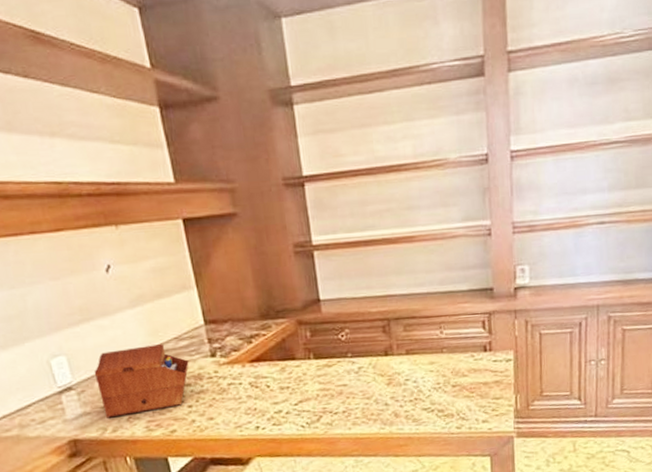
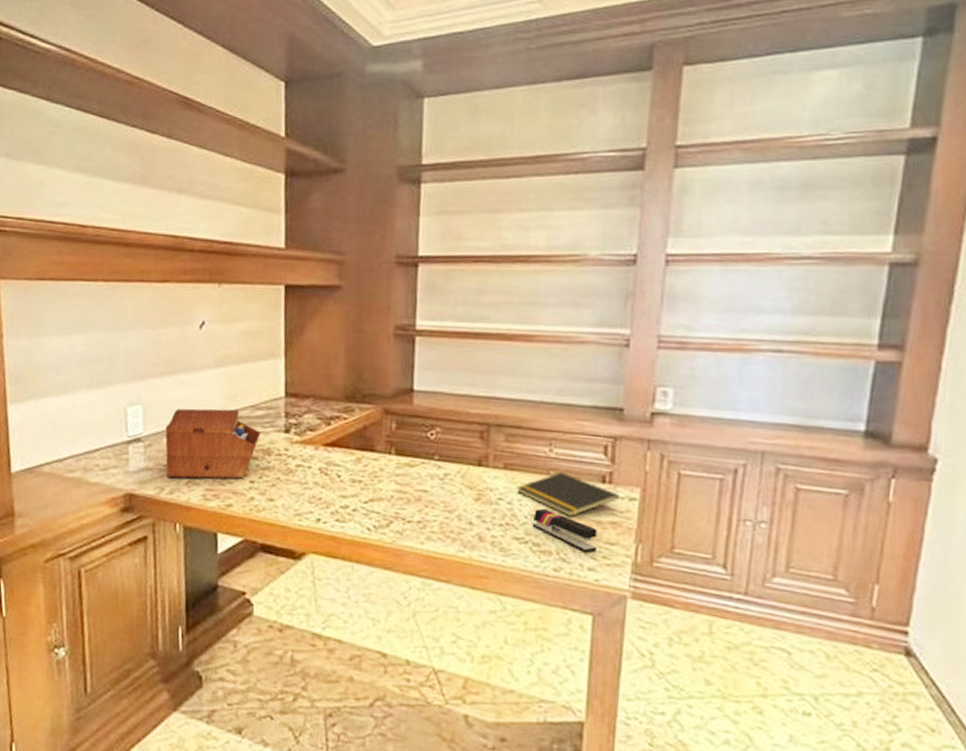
notepad: none [419,348,499,383] -> present [517,472,620,517]
stapler: none [435,380,487,410] -> present [532,508,598,553]

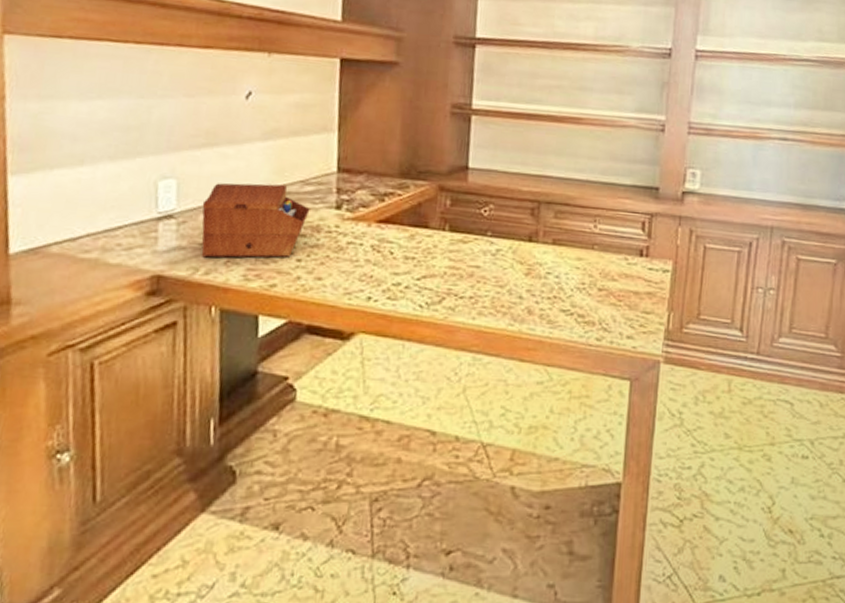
notepad: present [517,472,620,517] -> none [564,246,655,288]
stapler: present [532,508,598,553] -> none [577,281,635,322]

